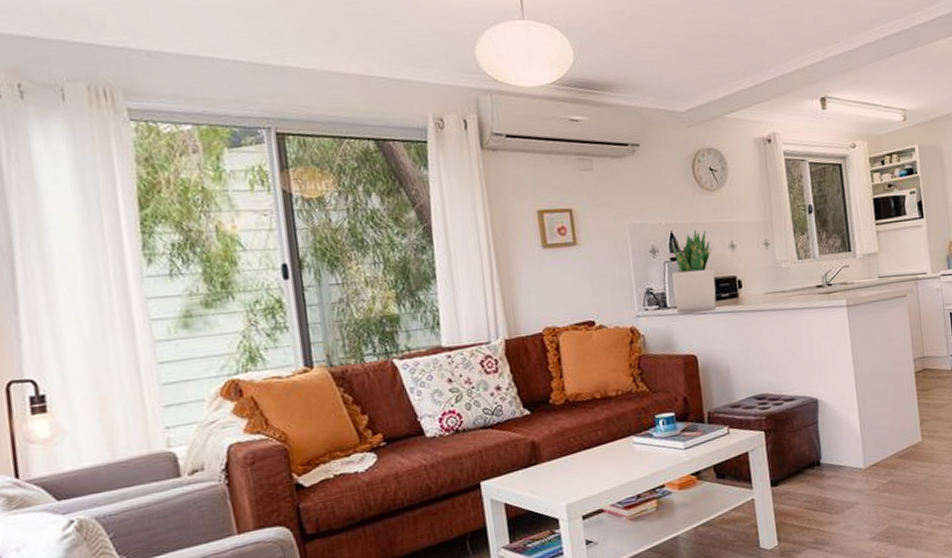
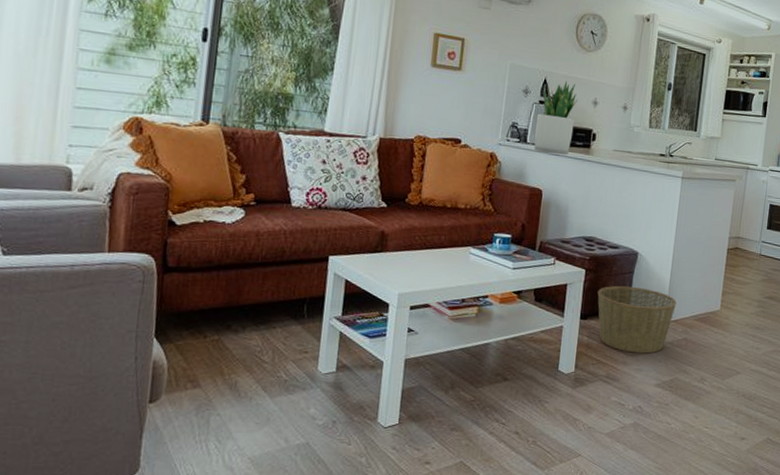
basket: none [783,436,873,511] -> present [597,285,677,354]

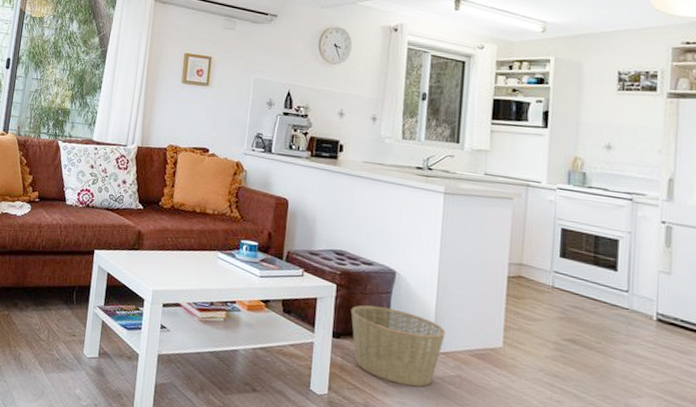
planter: present [534,81,578,156] -> none [279,93,323,166]

